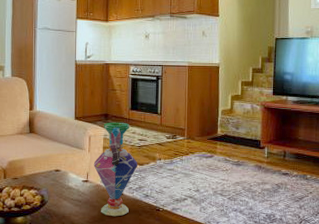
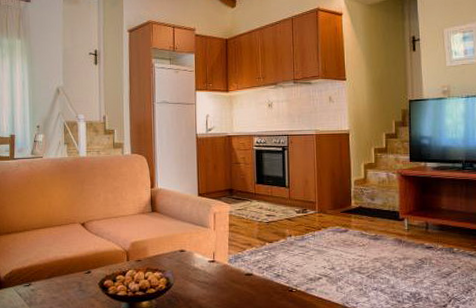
vase: present [93,122,138,217] -> none [219,197,267,299]

